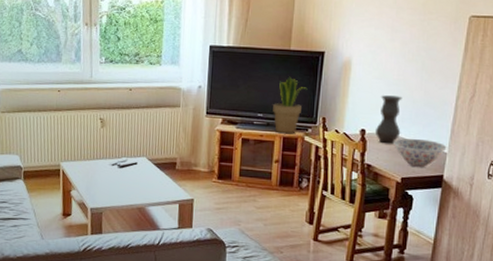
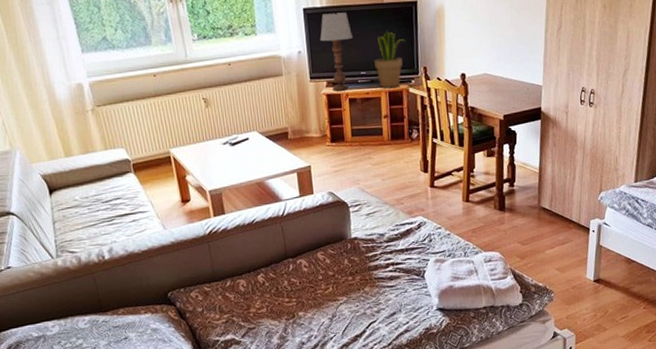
table lamp: none [221,53,256,130] -> present [320,12,354,91]
vase: present [374,95,403,144] -> none [474,36,498,85]
bowl: present [394,138,447,168] -> none [493,75,542,104]

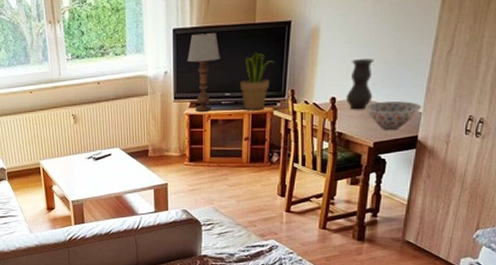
vase: none [474,36,498,85] -> present [345,58,375,110]
bowl: none [493,75,542,104] -> present [365,100,422,131]

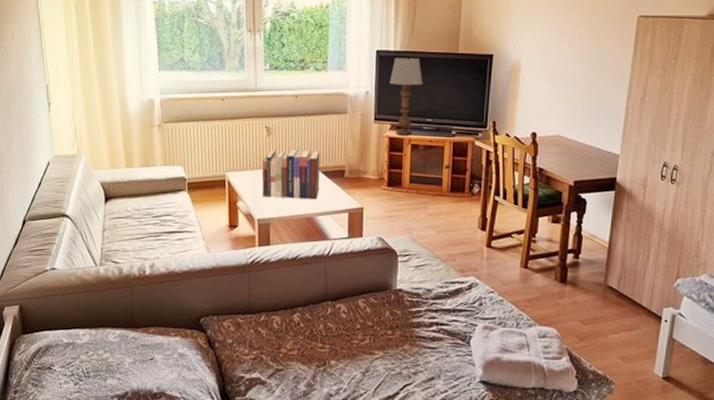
books: none [72,133,126,181] -> present [262,150,320,200]
potted plant: present [240,51,275,111] -> none [442,80,477,139]
vase: present [345,58,375,110] -> none [546,98,573,147]
bowl: present [365,100,422,131] -> none [565,140,619,171]

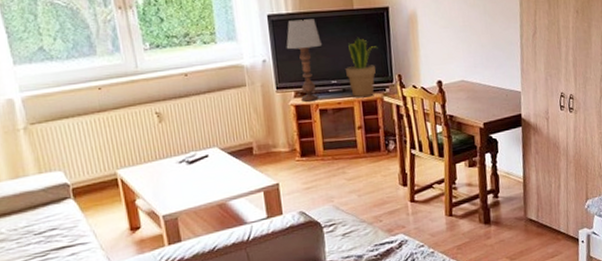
books: present [262,150,320,200] -> none [158,130,228,191]
potted plant: none [442,80,477,139] -> present [346,37,378,98]

